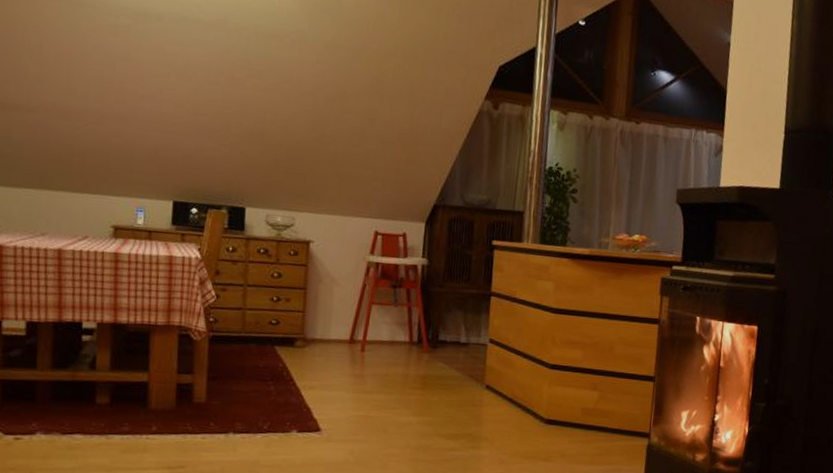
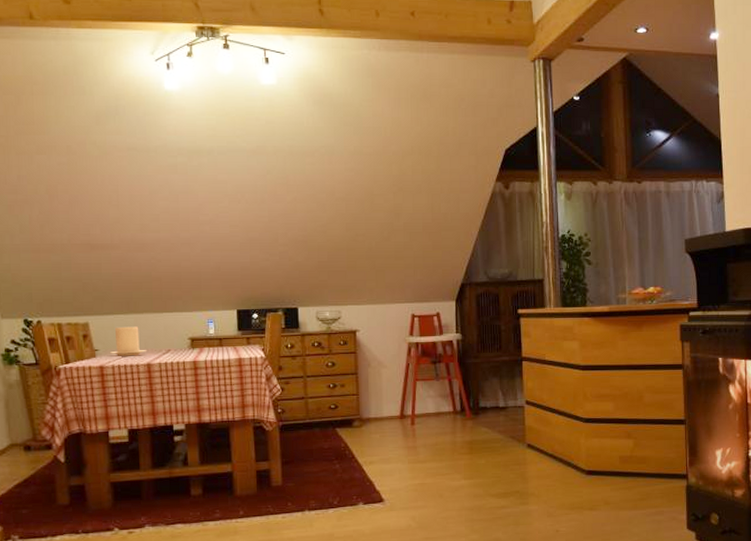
candle: none [12,202,60,239] -> present [109,326,147,356]

